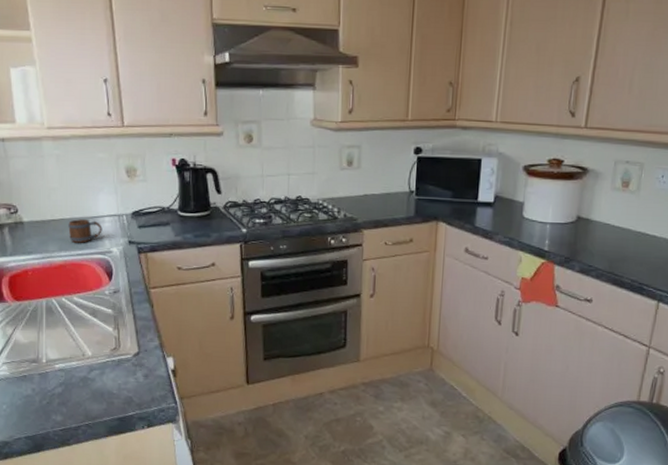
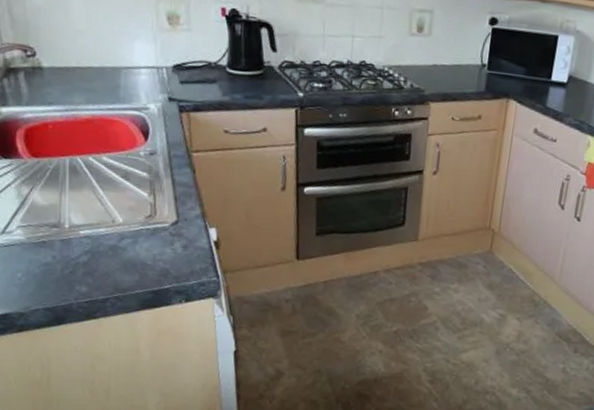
mug: present [68,219,103,243] -> none [97,68,138,97]

